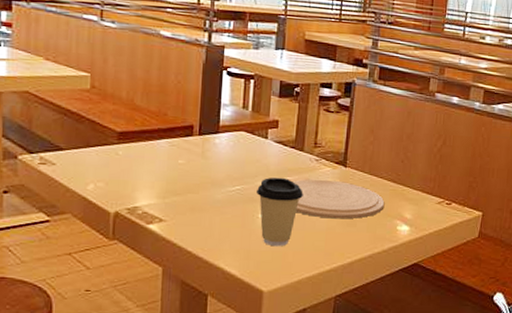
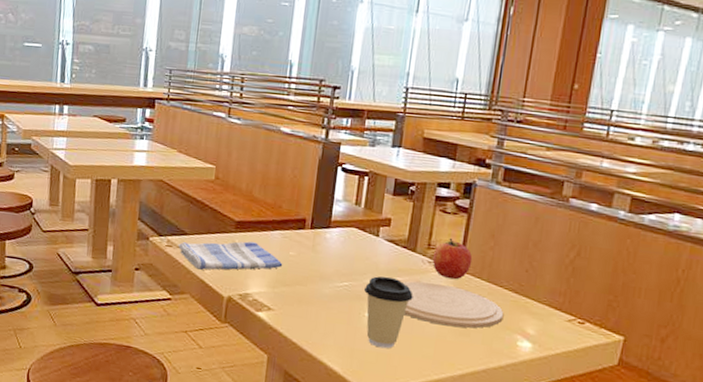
dish towel: none [53,152,172,186] -> present [178,241,283,270]
apple: none [319,135,355,175] -> present [432,237,473,280]

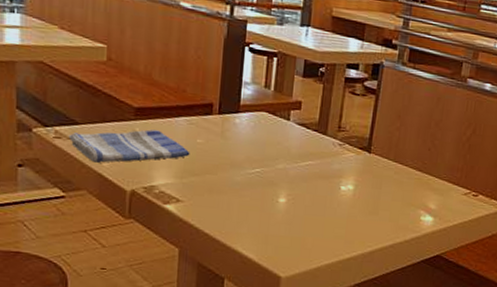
coffee cup: present [364,276,413,349] -> none [277,160,325,233]
plate: present [402,281,504,329] -> none [314,164,409,207]
apple: present [432,237,473,280] -> none [342,119,381,161]

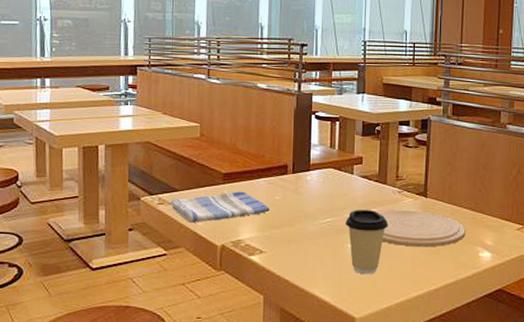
coffee cup: none [277,160,325,233] -> present [346,209,388,275]
plate: none [314,164,409,207] -> present [378,210,466,247]

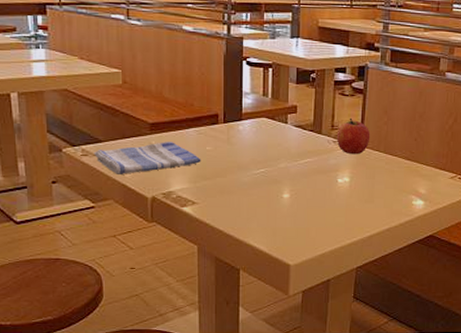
coffee cup: present [346,209,388,275] -> none [280,159,323,224]
plate: present [378,210,466,247] -> none [312,159,400,196]
apple: none [401,168,435,205] -> present [336,117,371,155]

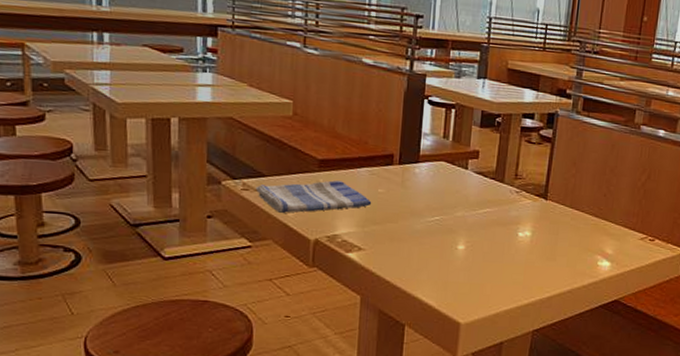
apple: present [336,117,371,155] -> none [519,167,557,208]

